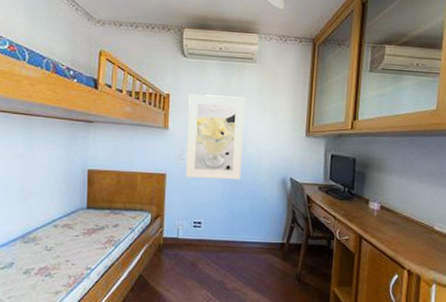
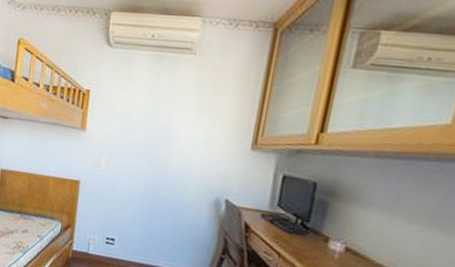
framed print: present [185,94,246,180] -> none [101,90,179,196]

